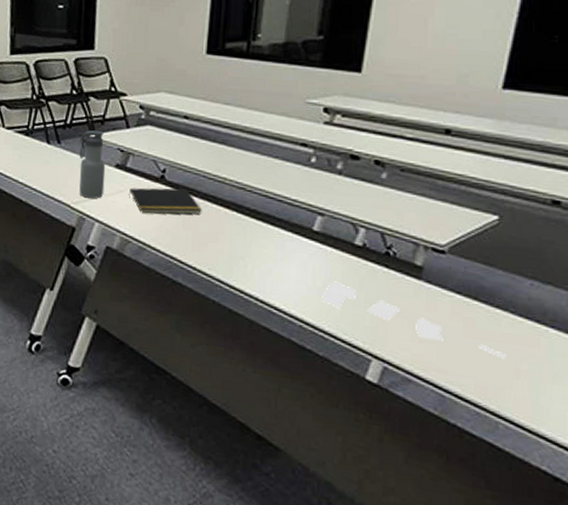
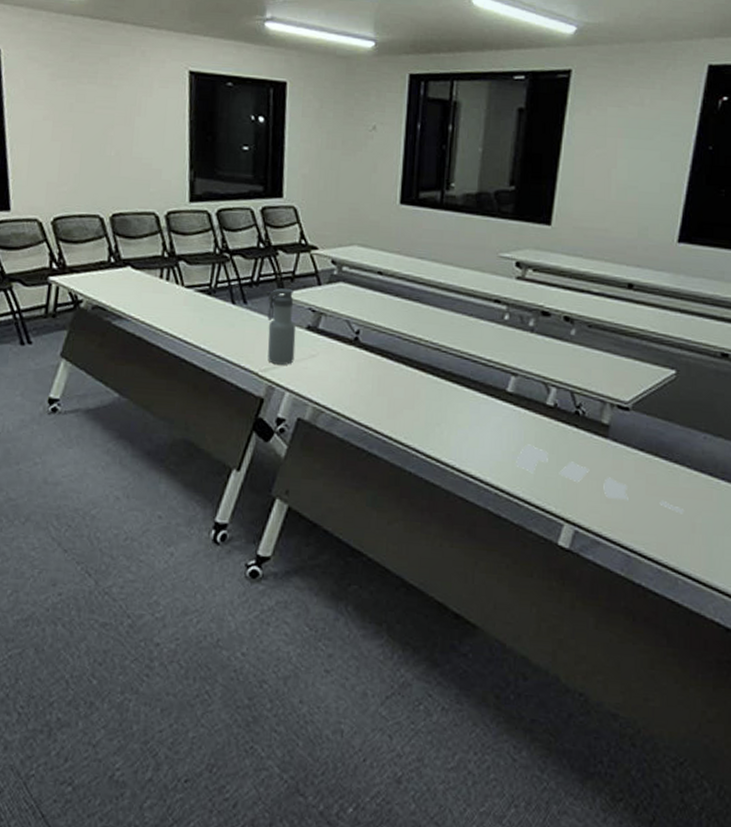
notepad: present [128,187,202,215] -> none [320,350,397,380]

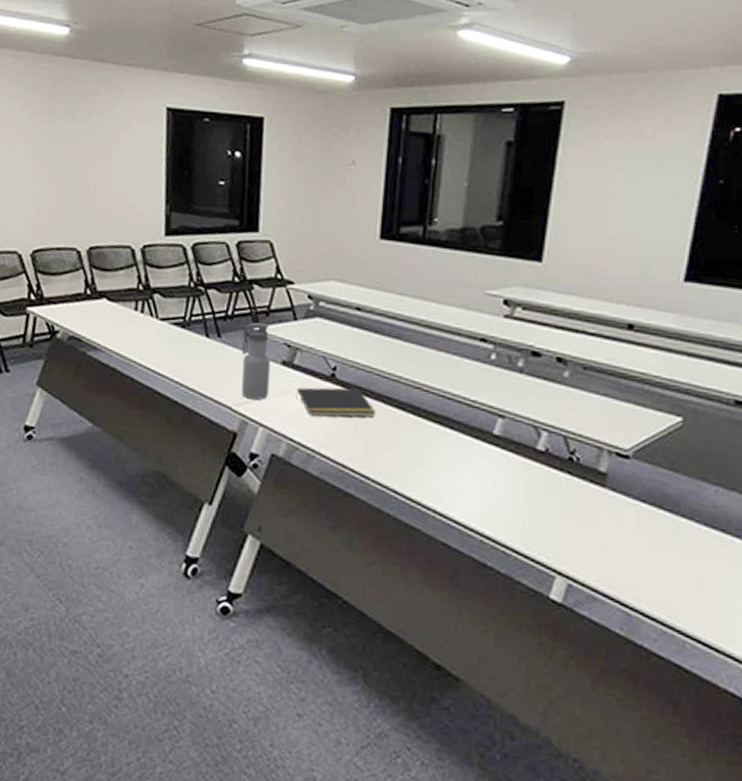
notepad: none [320,350,397,380] -> present [295,387,375,417]
papers: present [516,444,685,514] -> none [503,490,693,573]

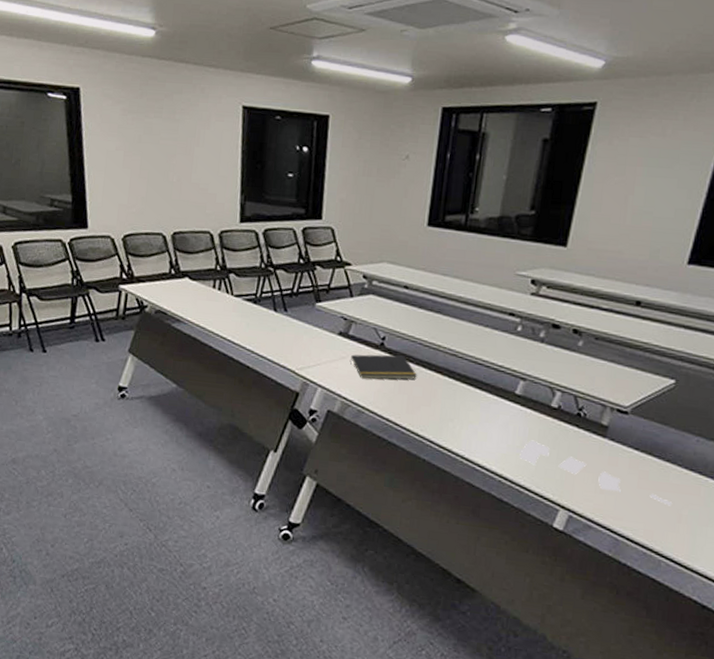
water bottle: present [241,322,271,400] -> none [303,298,330,365]
papers: none [503,490,693,573] -> present [519,440,673,506]

